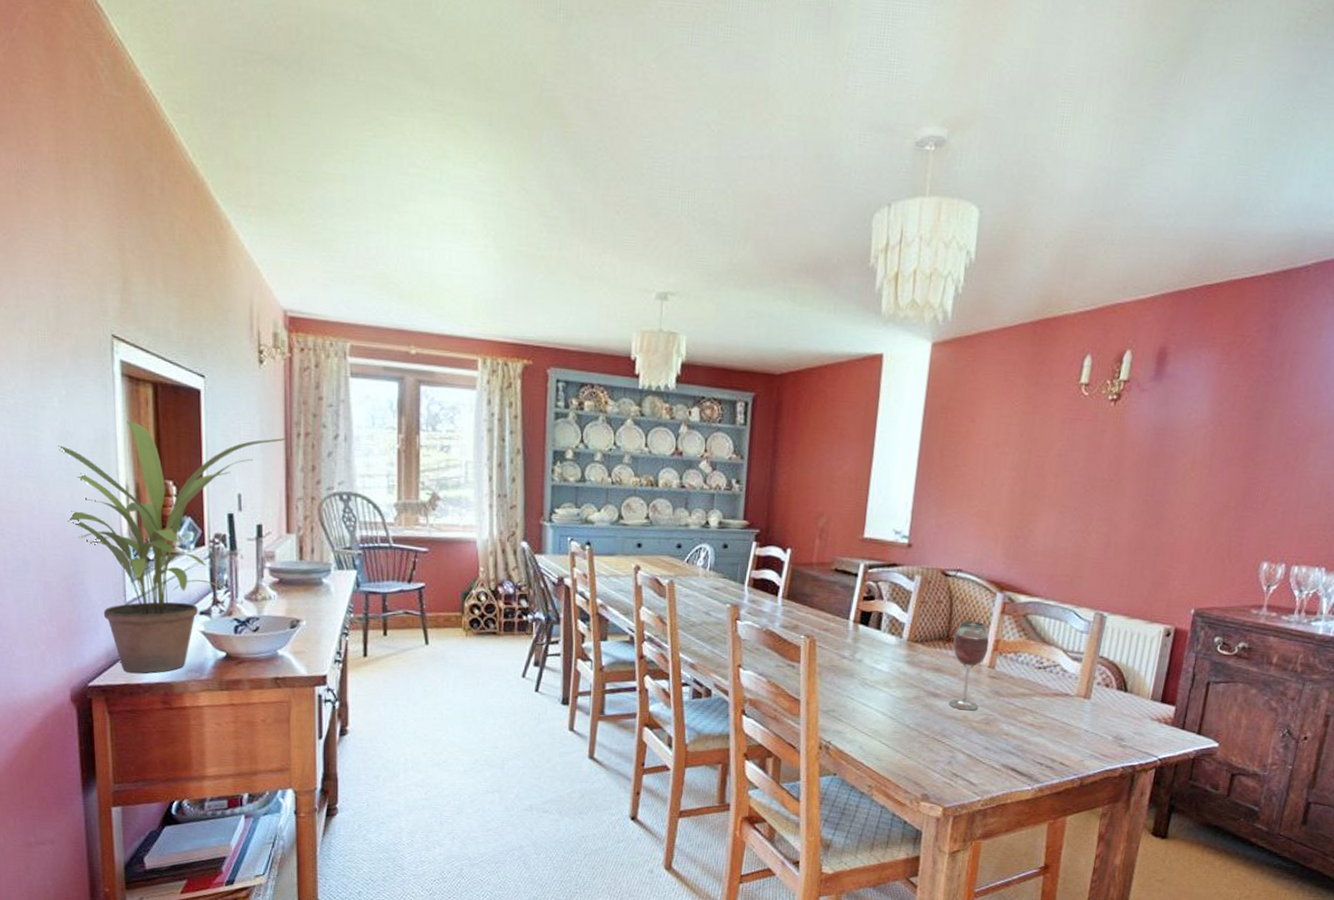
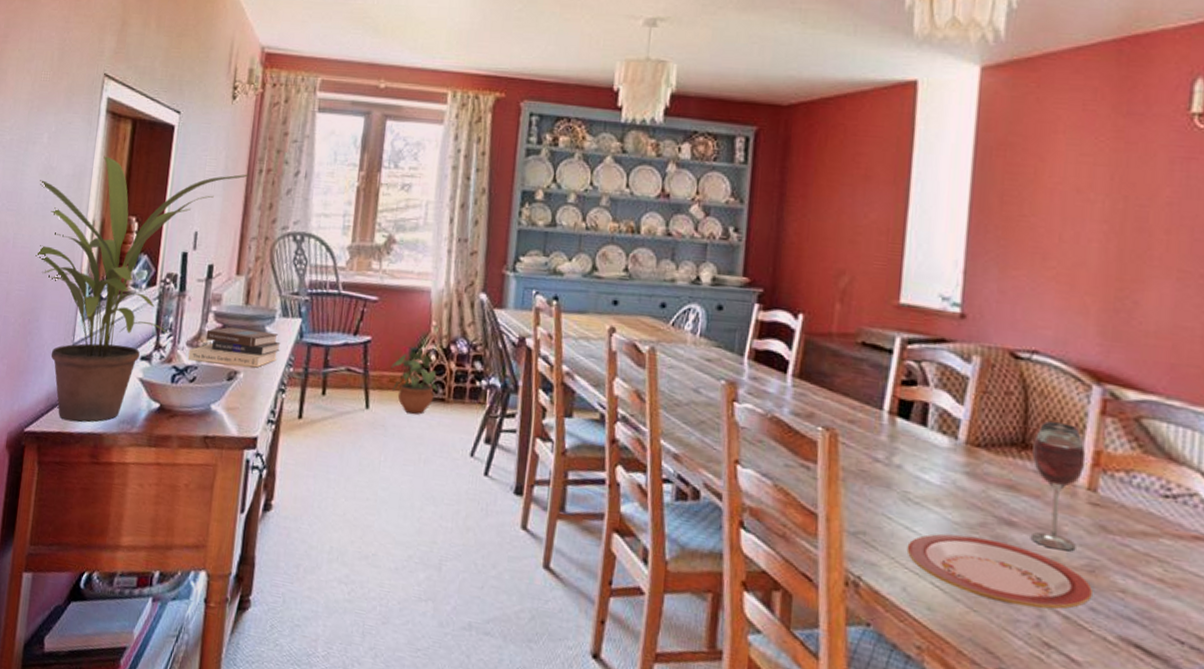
books: none [248,580,339,616] -> present [187,327,281,368]
potted plant: none [445,590,489,646] -> present [390,347,437,414]
plate: none [863,706,987,751] -> present [906,533,1092,610]

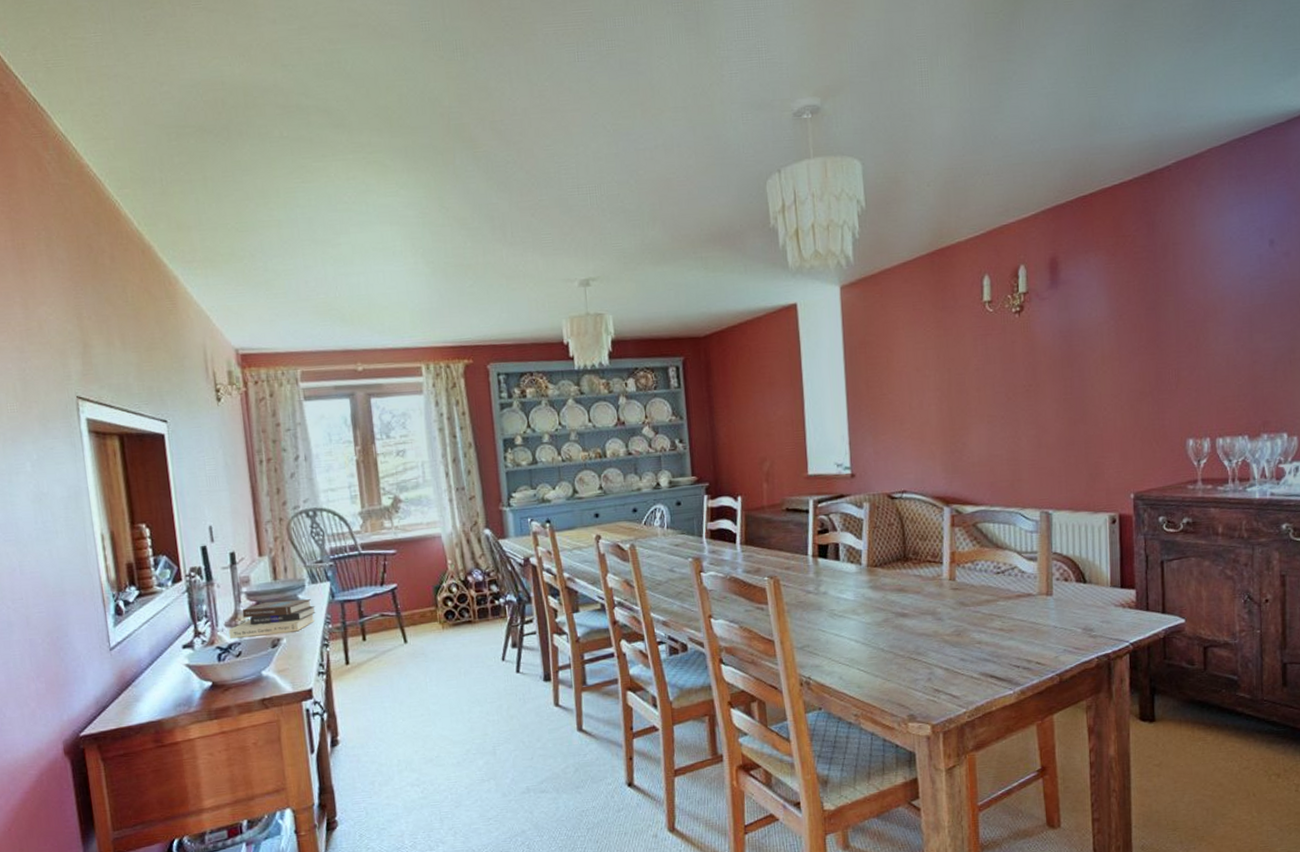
potted plant: present [35,156,250,422] -> none [33,466,251,717]
potted plant: present [390,347,437,414] -> none [419,583,463,639]
plate: present [906,533,1092,610] -> none [838,629,961,671]
wineglass: present [1032,421,1086,551] -> none [911,537,947,626]

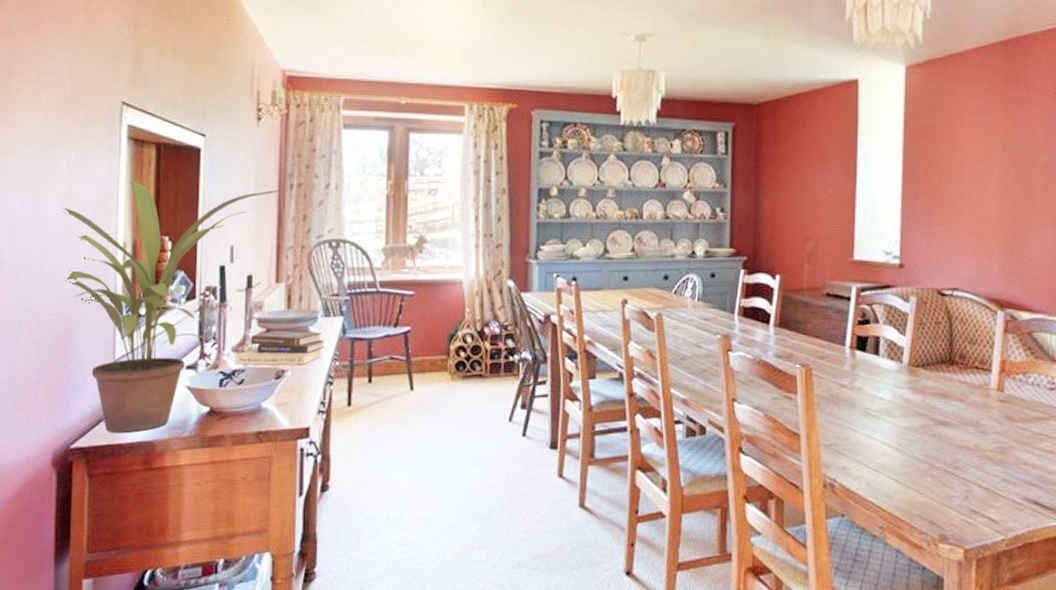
potted plant: none [33,466,251,717] -> present [62,180,281,434]

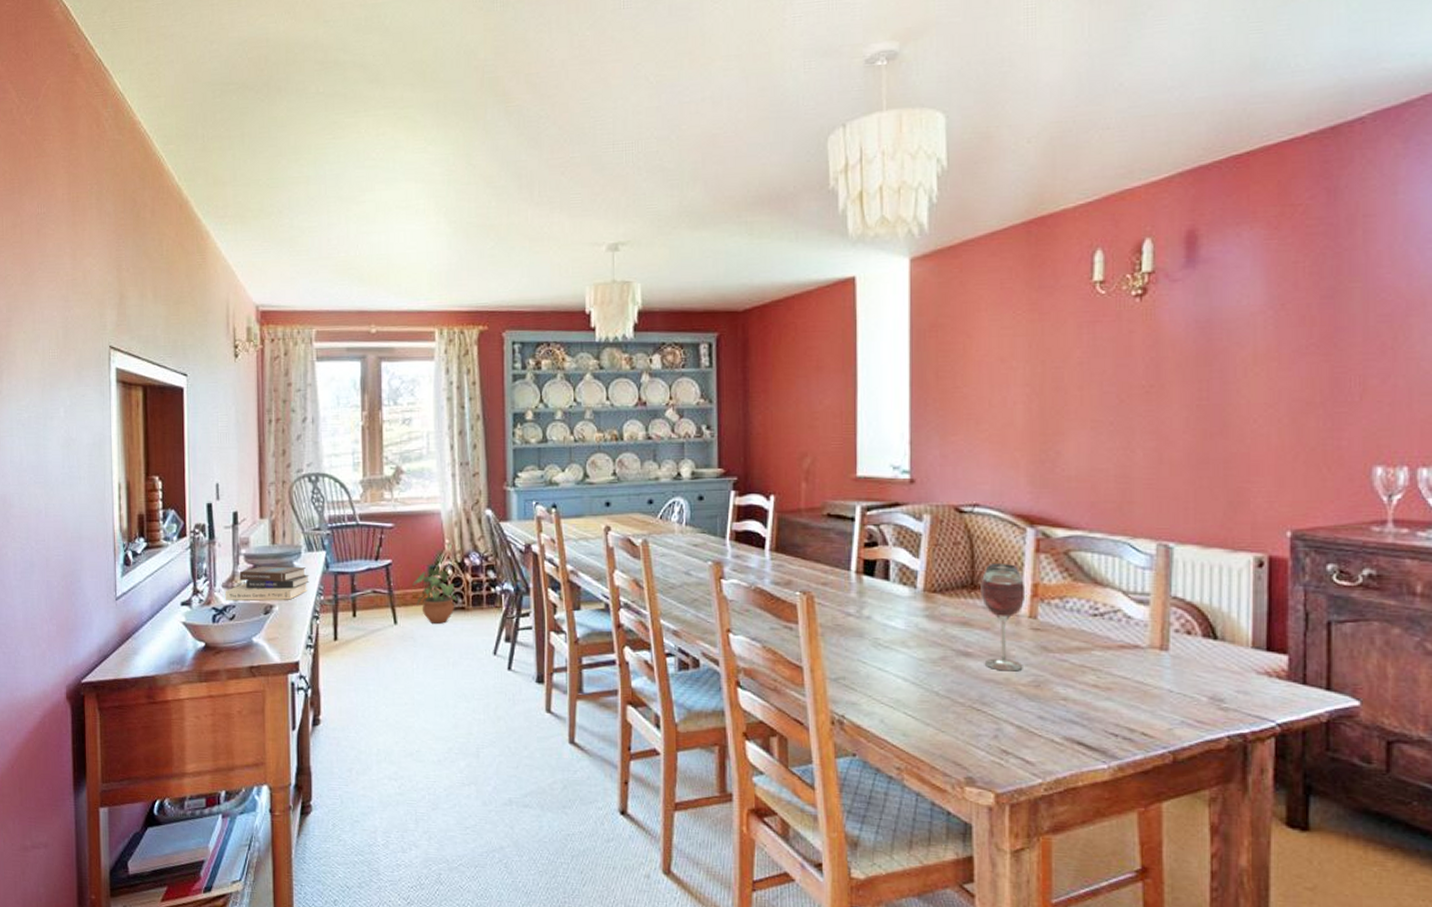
potted plant: present [62,180,281,434] -> none [62,423,260,669]
potted plant: none [431,332,474,390] -> present [412,564,456,624]
wineglass: none [957,341,995,439] -> present [980,562,1026,672]

